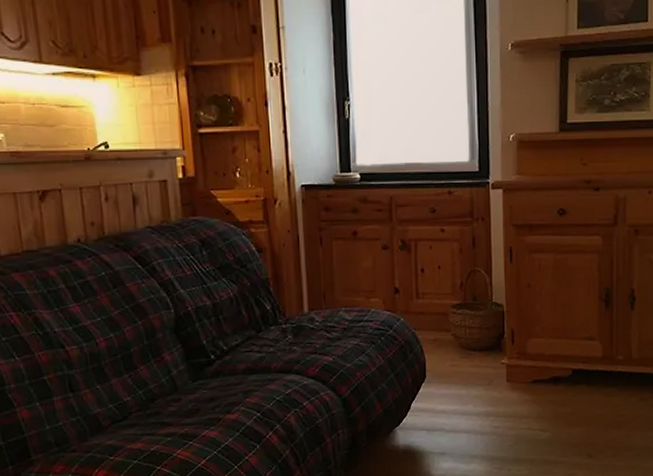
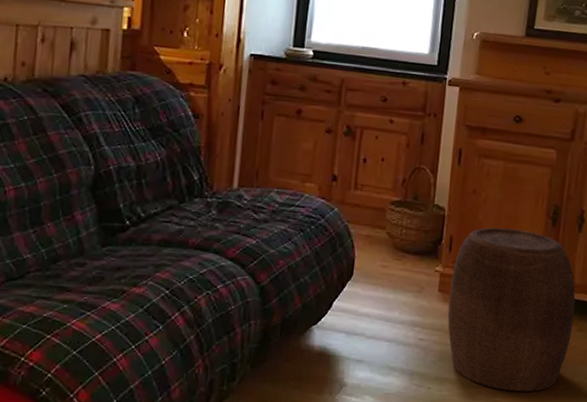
stool: none [517,315,635,463] -> present [447,227,576,392]

